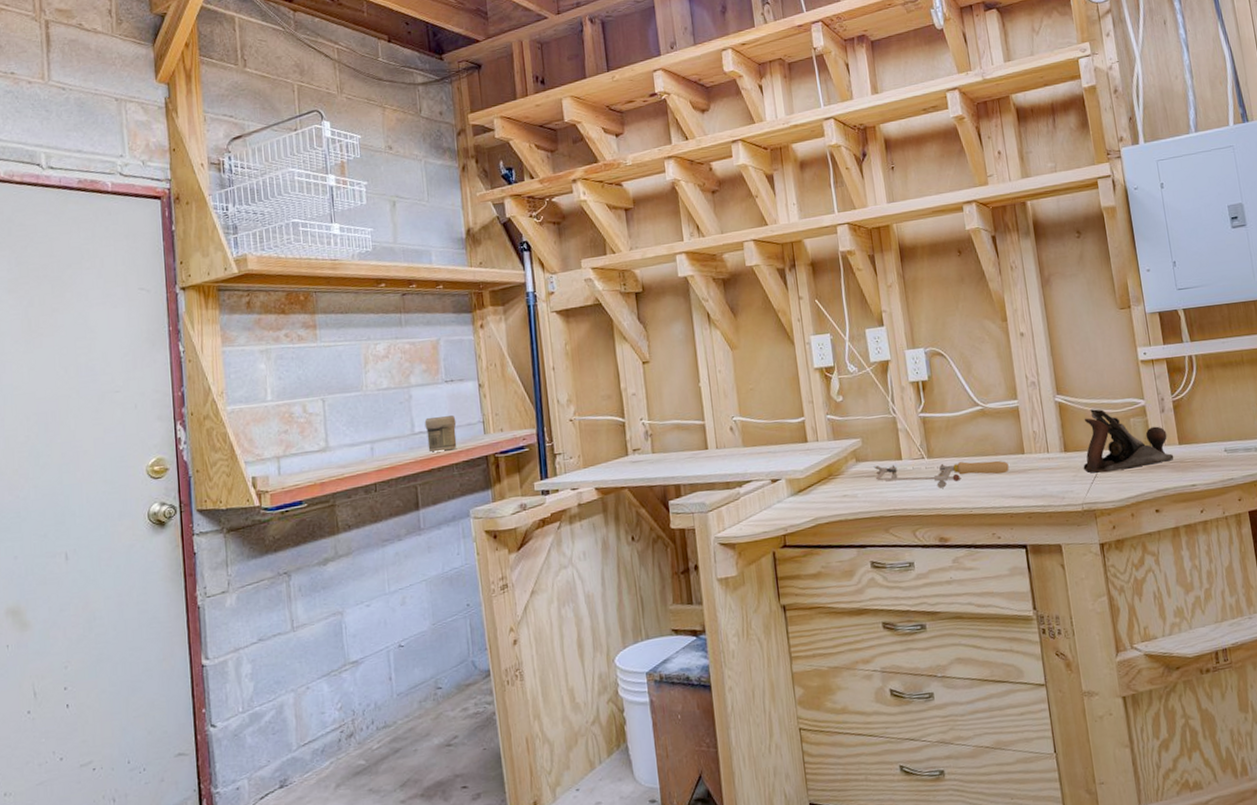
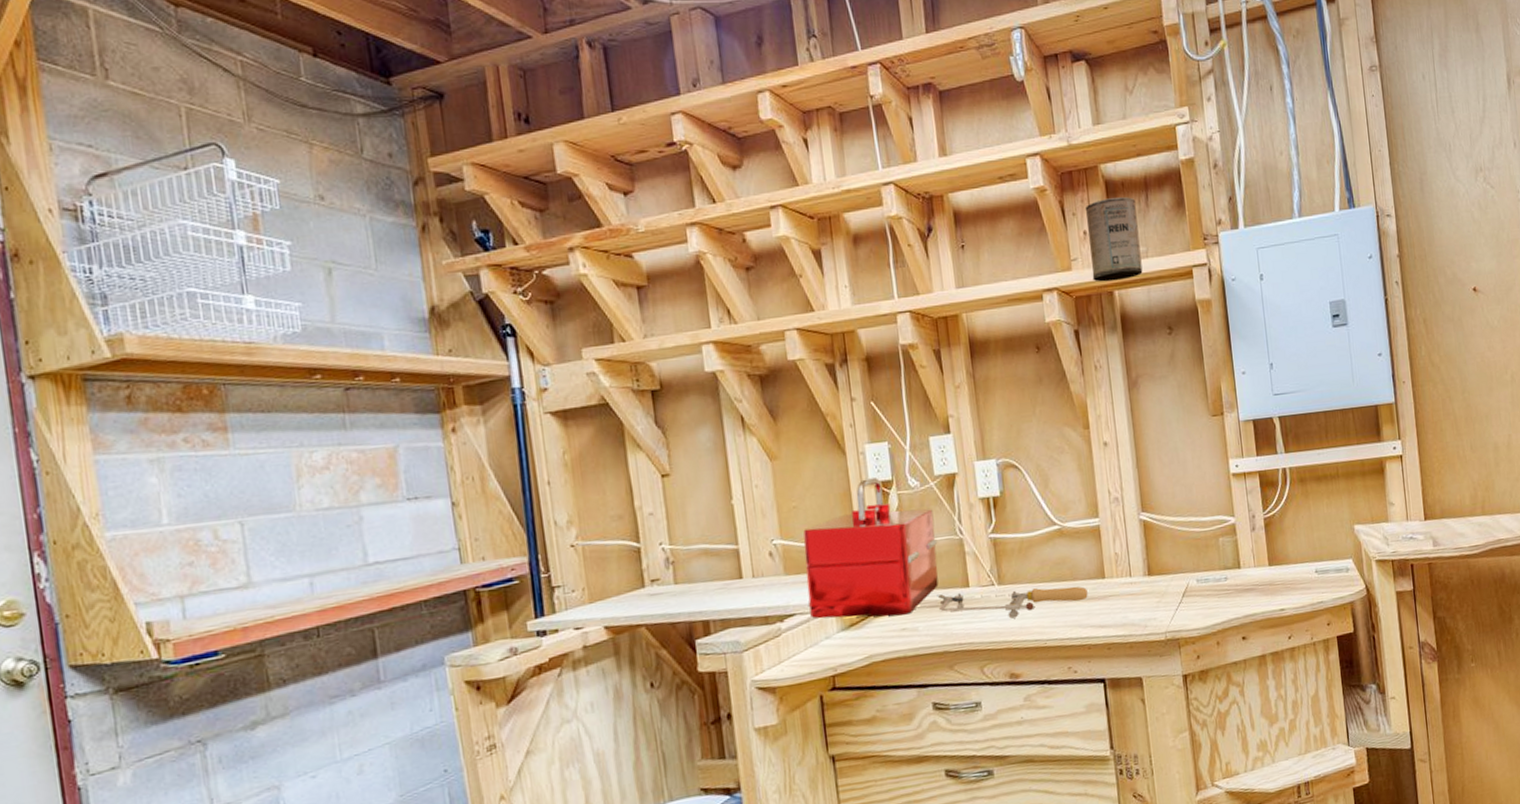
jar: present [424,415,457,453] -> none [381,541,426,588]
toolbox: none [758,363,875,485] -> present [803,476,939,619]
paint can: none [998,121,1052,194] -> present [1085,197,1143,282]
hand plane: present [1083,409,1174,473] -> none [1167,527,1264,599]

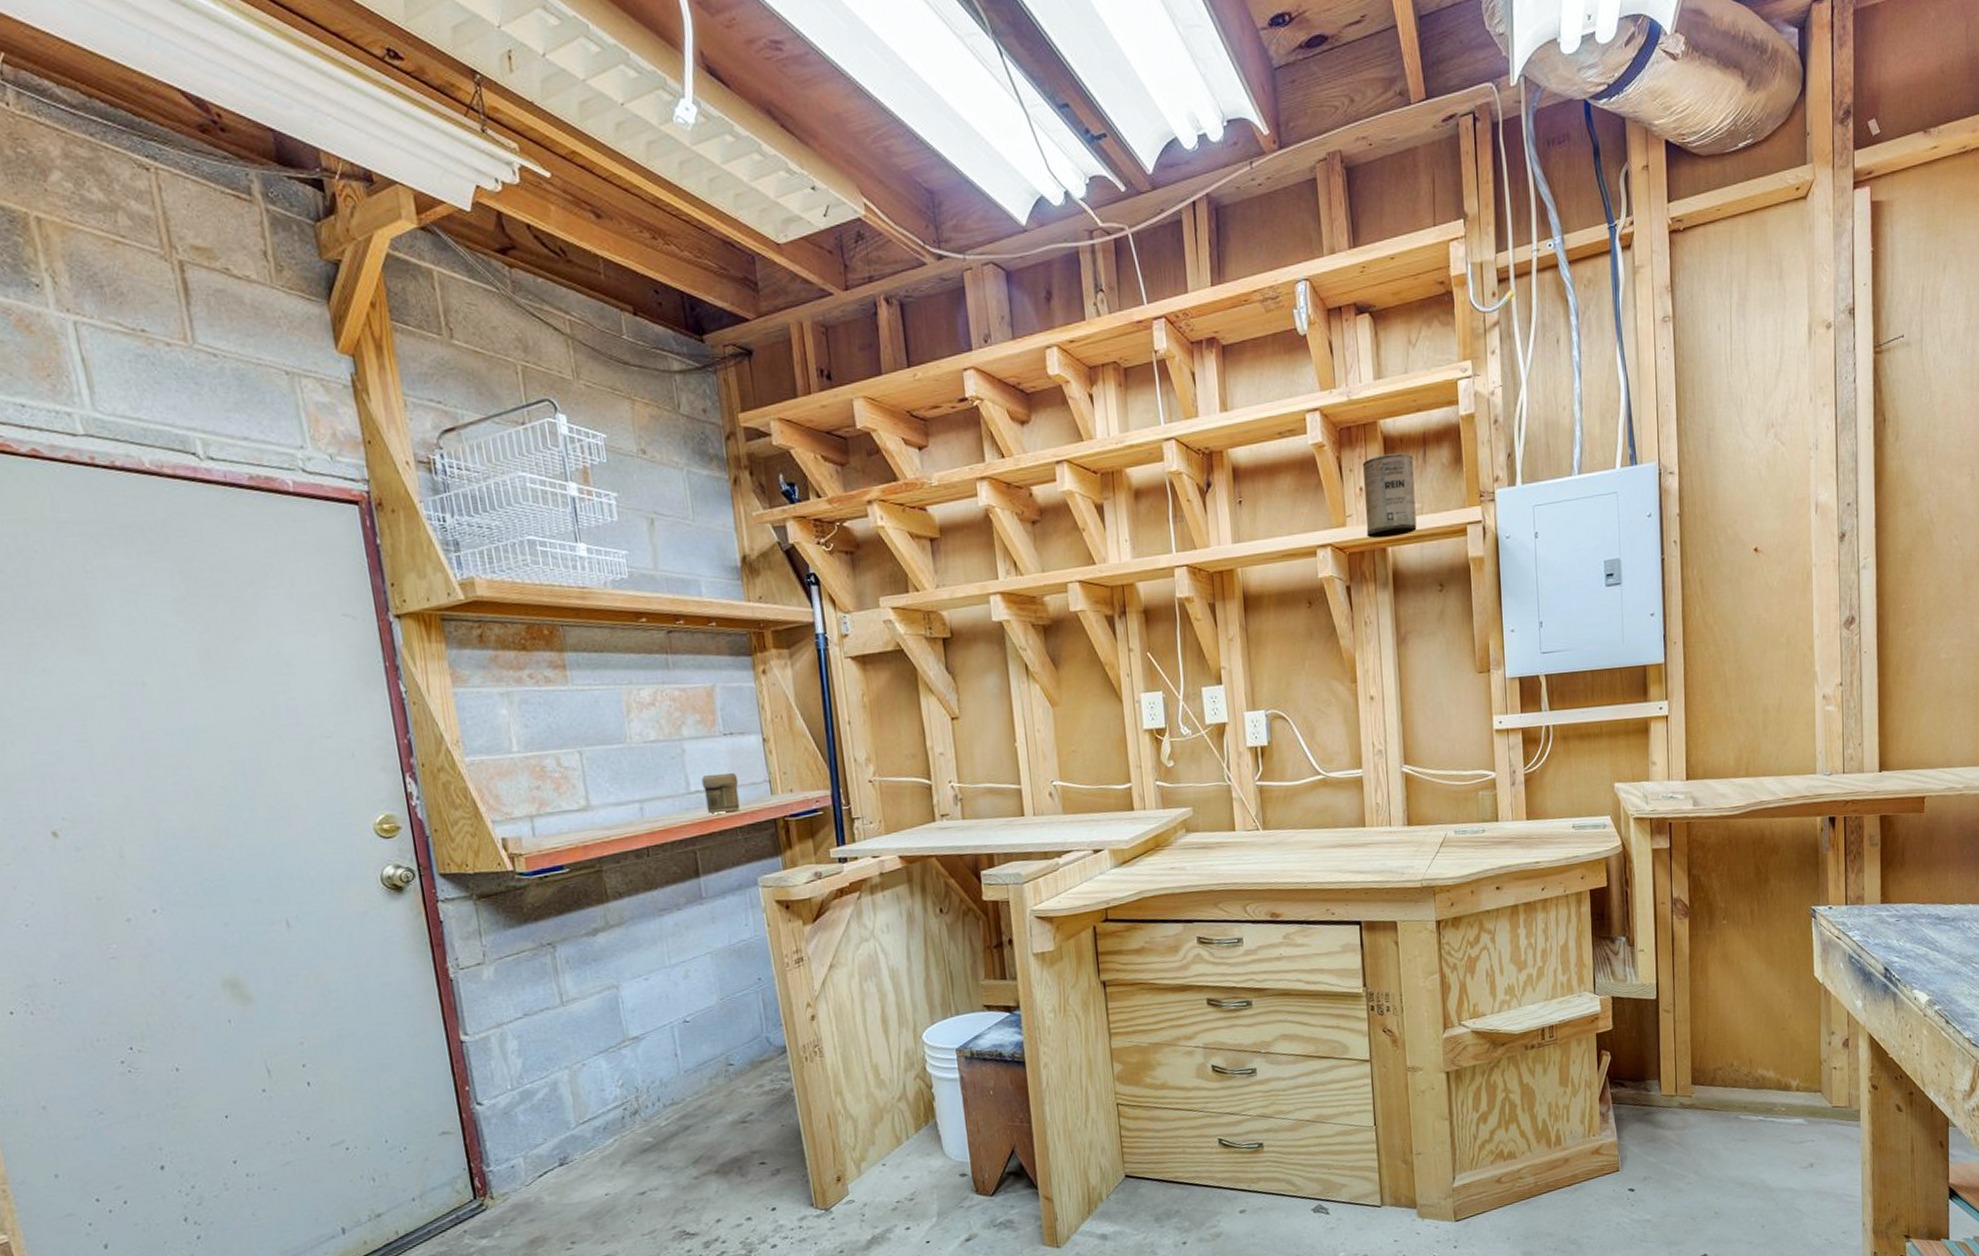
jar: none [381,541,426,588] -> present [701,773,740,814]
toolbox: present [803,476,939,619] -> none [1080,724,1207,856]
saw: present [938,586,1088,619] -> none [1205,833,1348,862]

